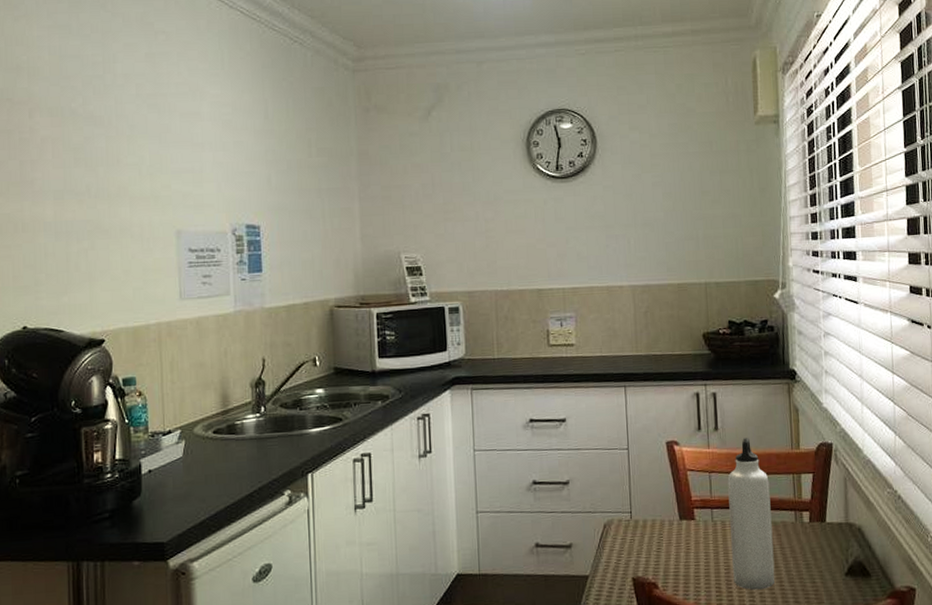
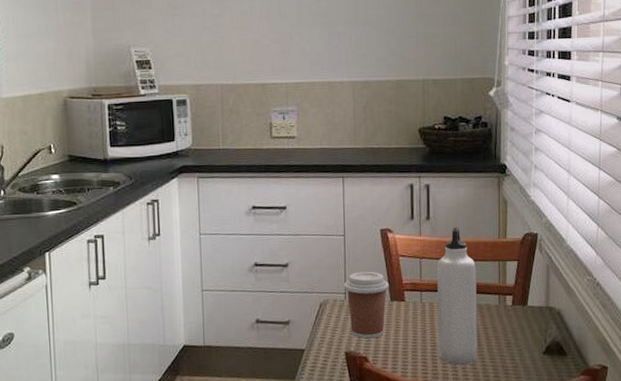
coffee cup: none [628,487,678,563] -> present [343,271,390,339]

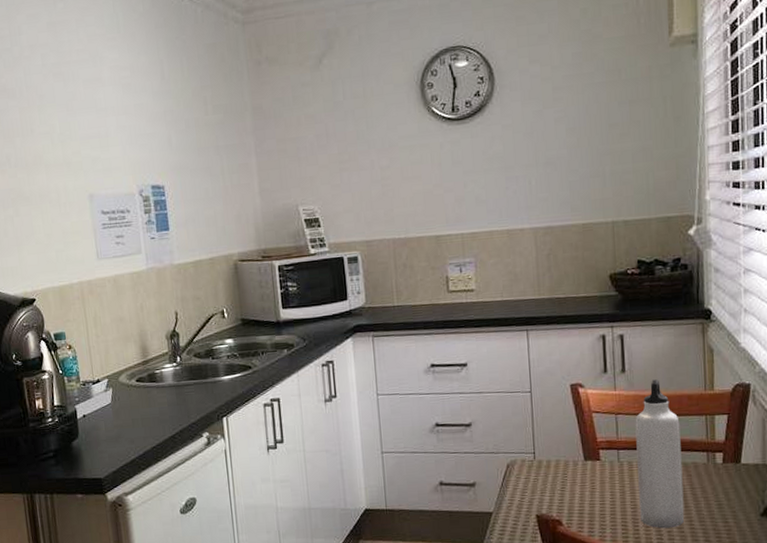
coffee cup: present [343,271,390,339] -> none [532,429,583,501]

